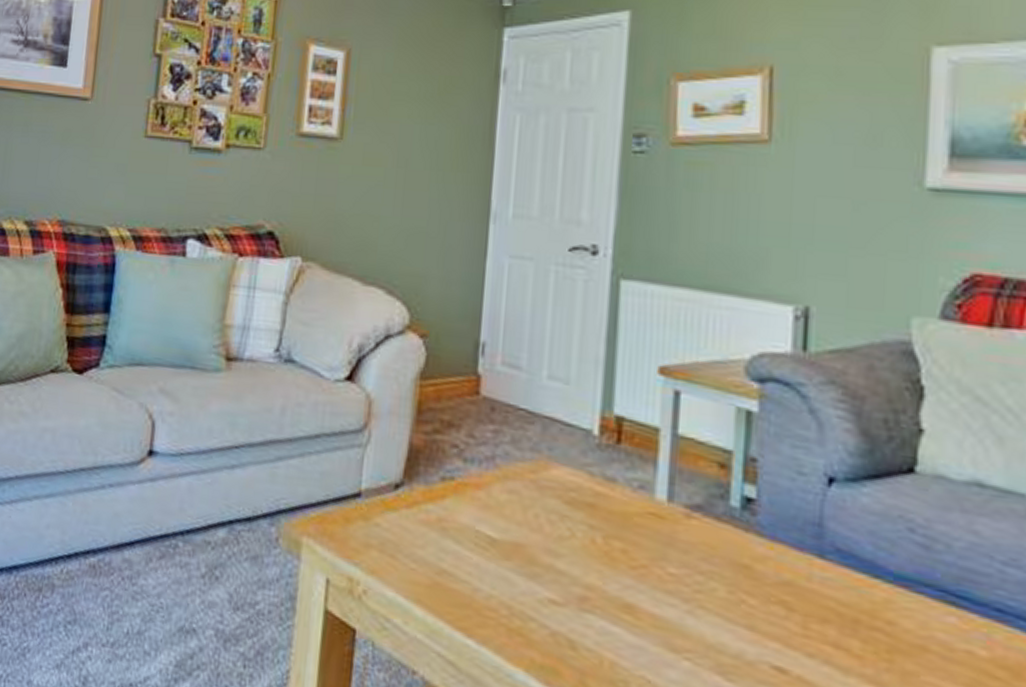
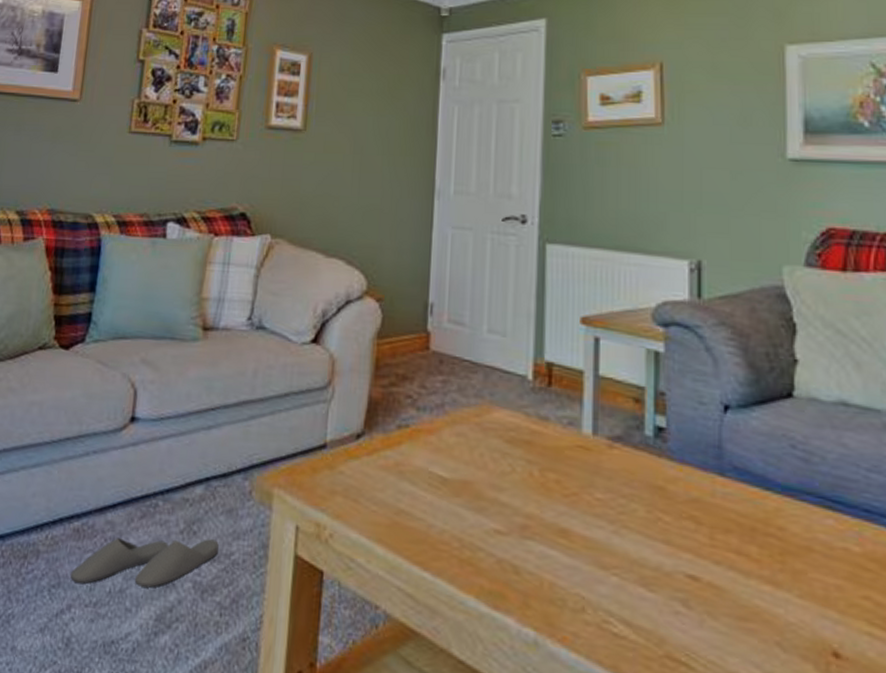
slippers: none [86,577,243,632] -> present [70,538,219,588]

